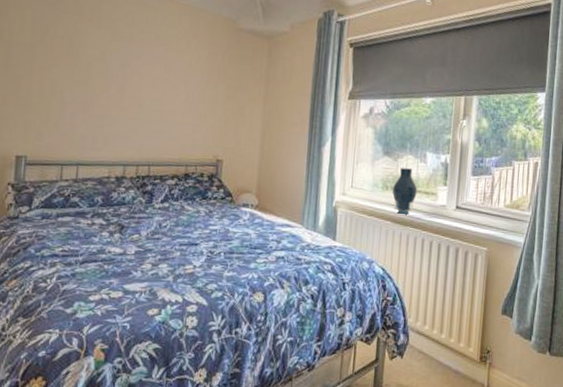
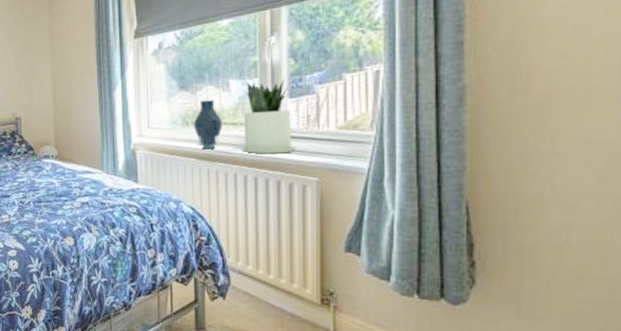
planter: none [429,156,473,225] -> present [240,79,296,154]

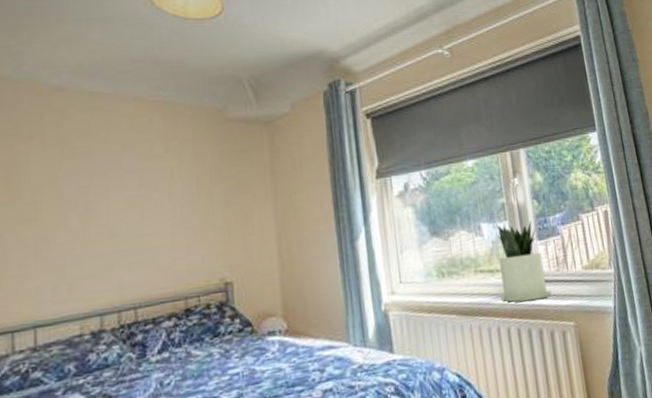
vase: present [193,100,223,149] -> none [449,246,480,303]

